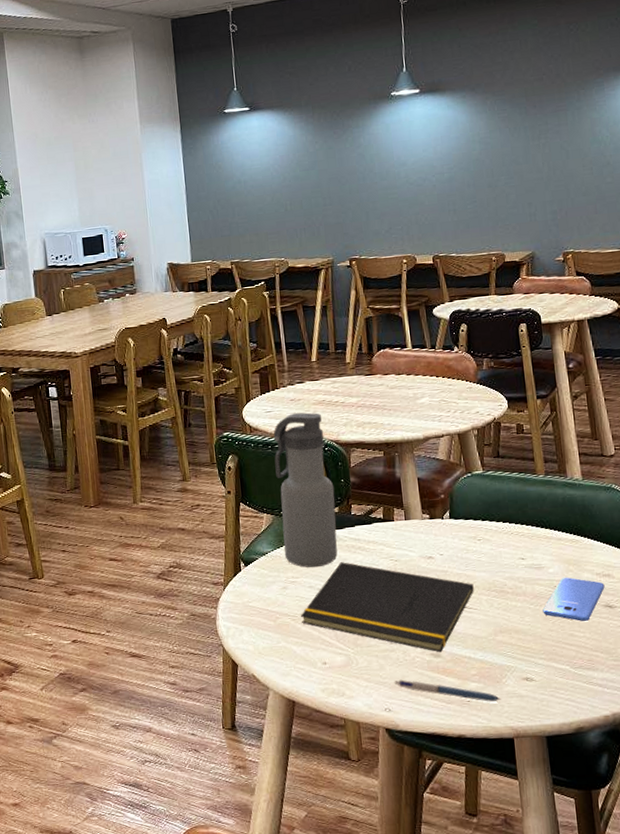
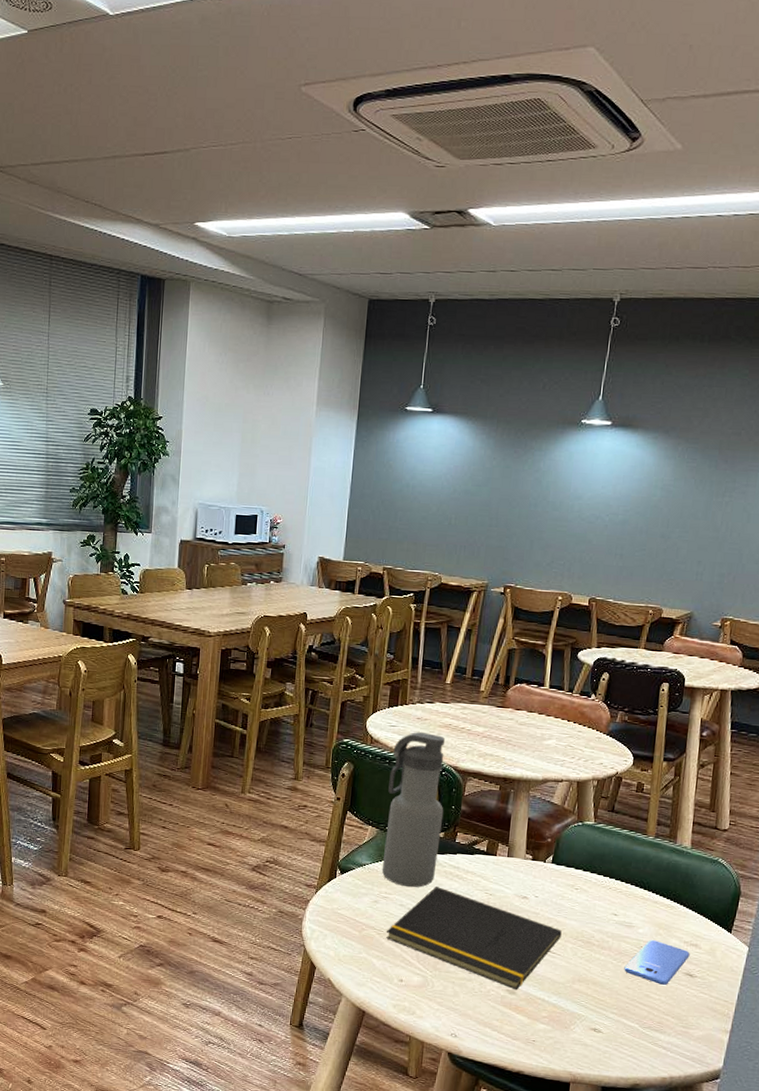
pen: present [394,679,501,702] -> none [465,1009,566,1046]

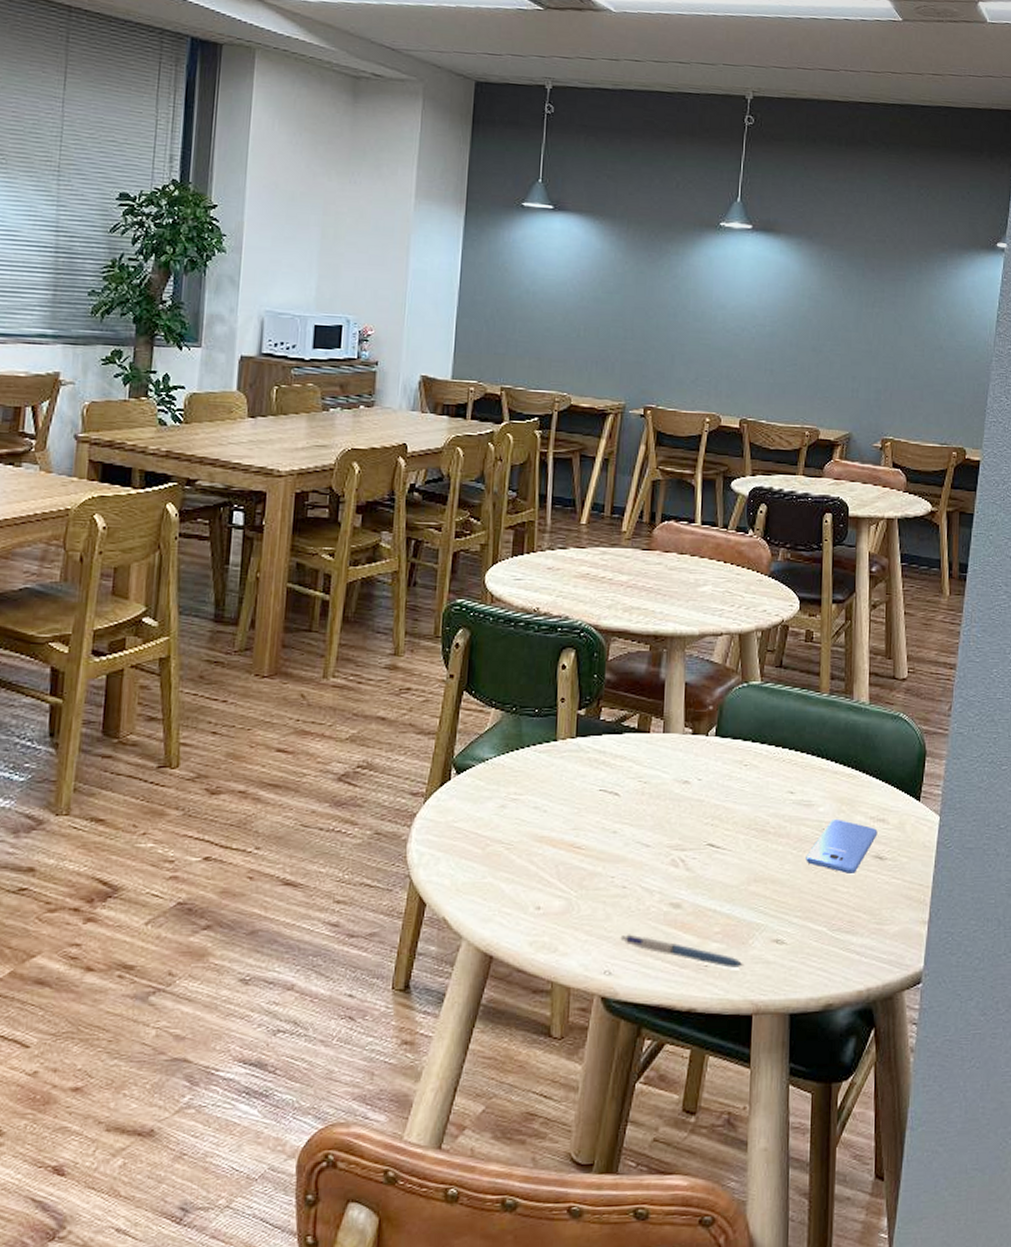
water bottle: present [381,731,446,888] -> none [509,584,584,784]
notepad: present [386,886,562,990] -> none [517,779,732,903]
pen: none [465,1009,566,1046] -> present [620,934,744,968]

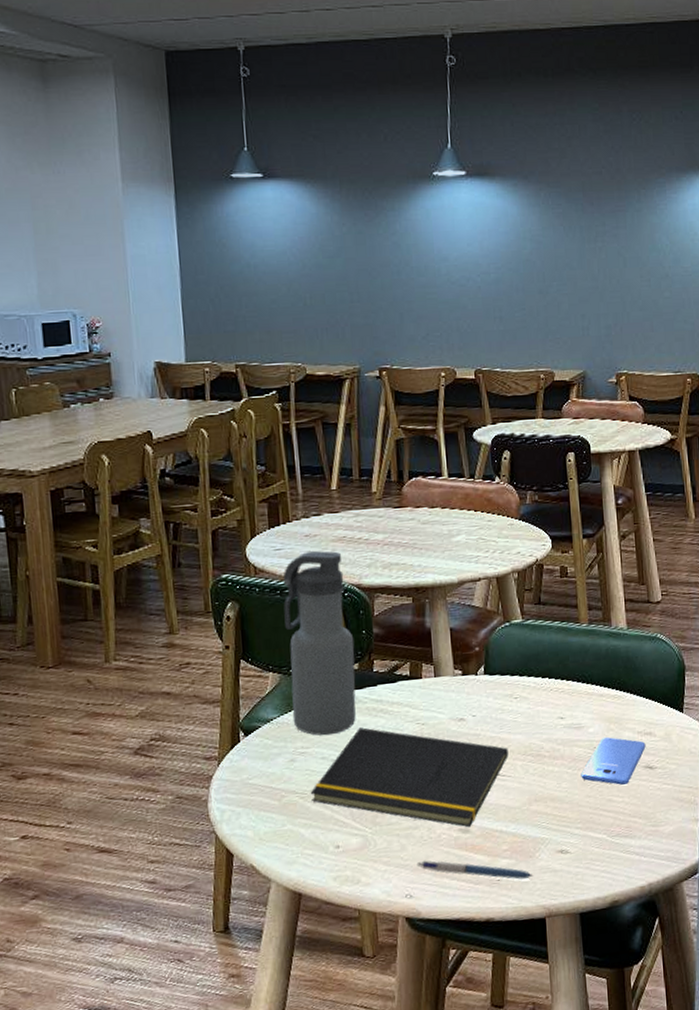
water bottle: none [509,584,584,784] -> present [283,550,356,736]
notepad: none [517,779,732,903] -> present [310,727,509,828]

